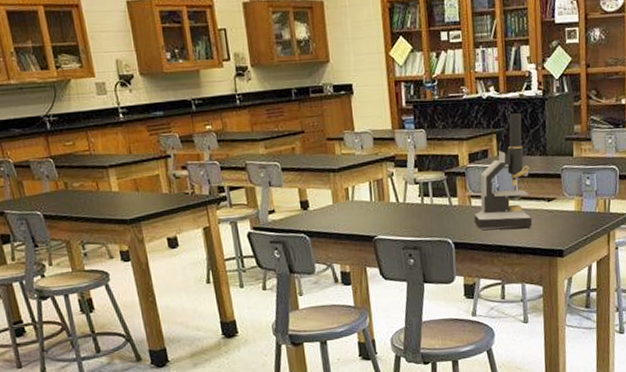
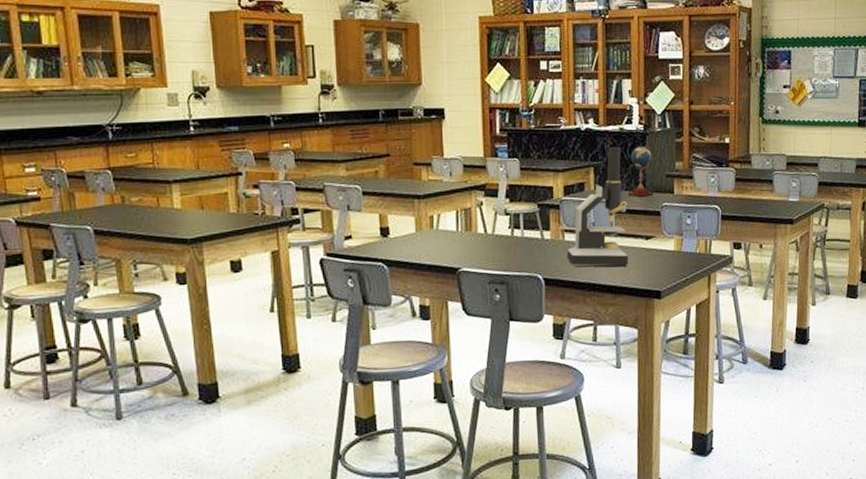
globe: none [529,110,554,161] -> present [628,145,654,197]

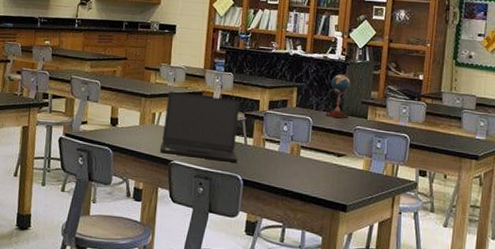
laptop: none [444,187,536,262] -> present [160,91,240,163]
microscope: present [566,147,629,267] -> none [265,72,325,179]

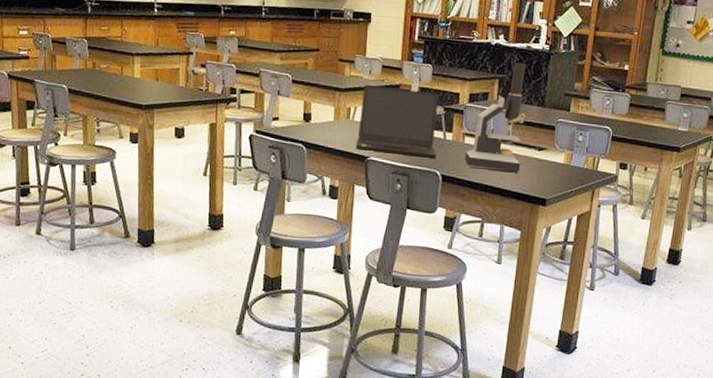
microscope: none [265,72,325,179] -> present [464,63,526,173]
globe: present [325,74,351,119] -> none [527,64,554,112]

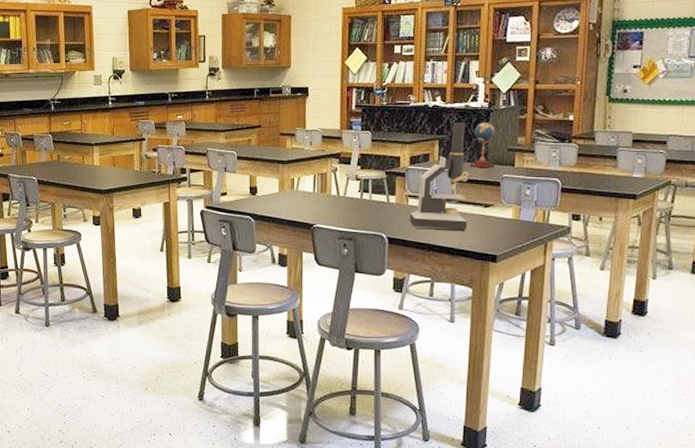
laptop: present [356,84,439,158] -> none [302,155,381,222]
globe: none [527,64,554,112] -> present [470,121,495,169]

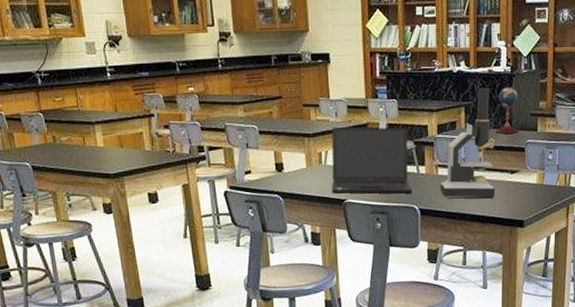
laptop: none [302,155,381,222] -> present [331,126,412,194]

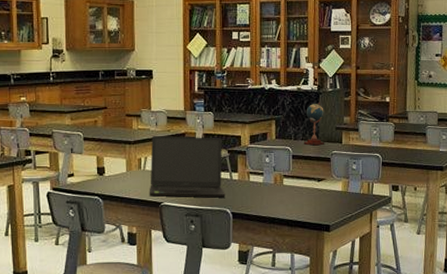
microscope: present [440,88,496,199] -> none [251,104,303,204]

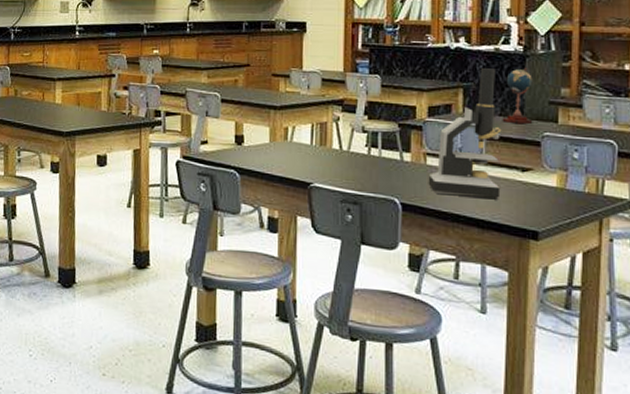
laptop: present [150,135,225,198] -> none [297,100,393,183]
microscope: none [251,104,303,204] -> present [428,68,502,200]

